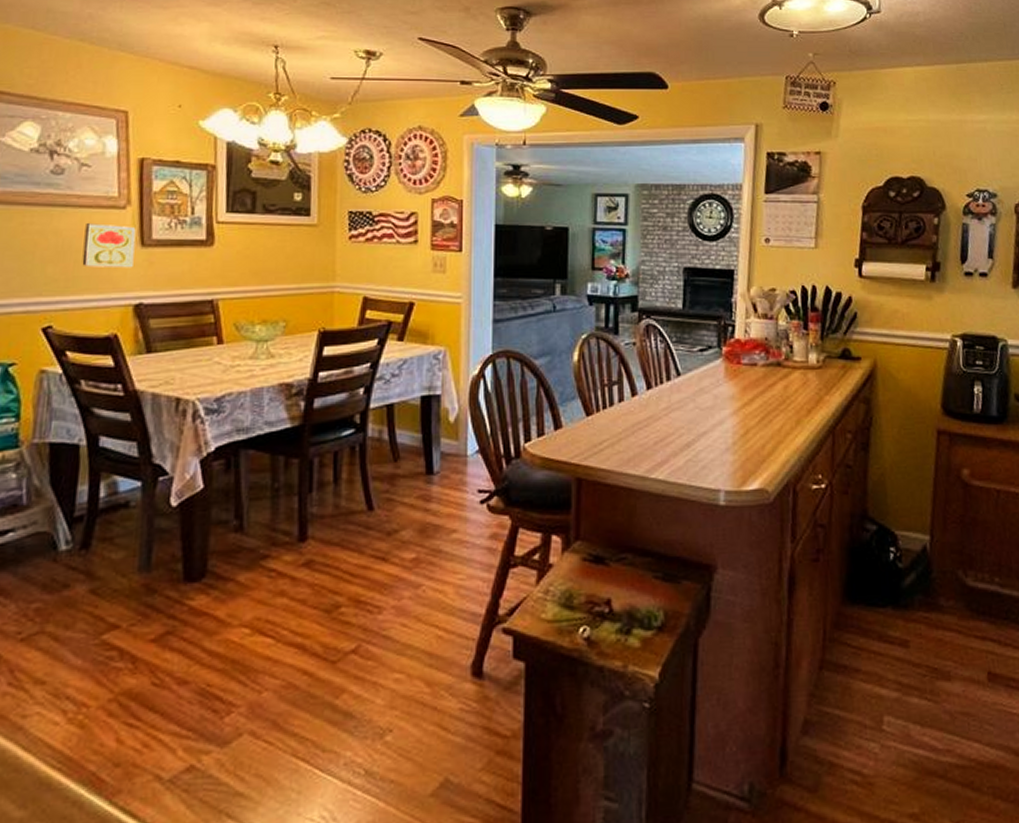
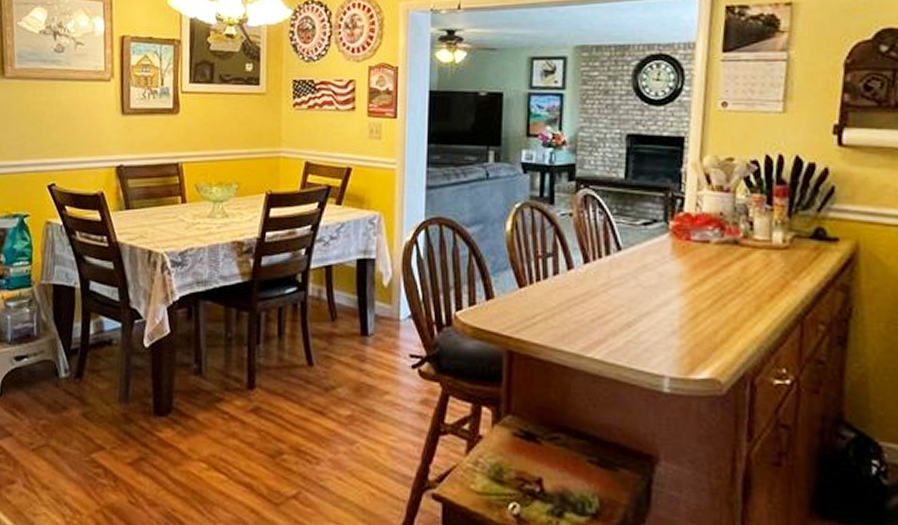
decorative tile: present [82,222,136,268] -> none [77,93,118,134]

